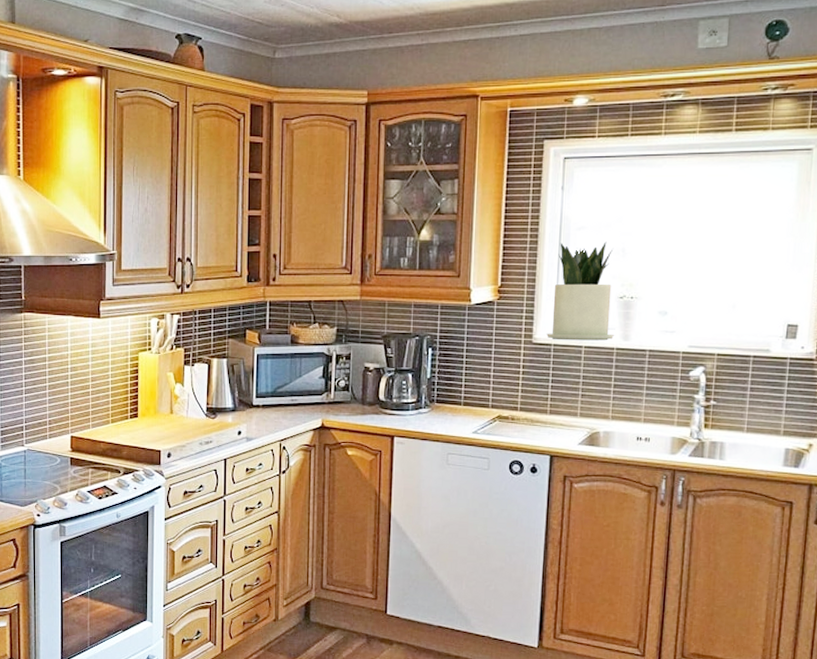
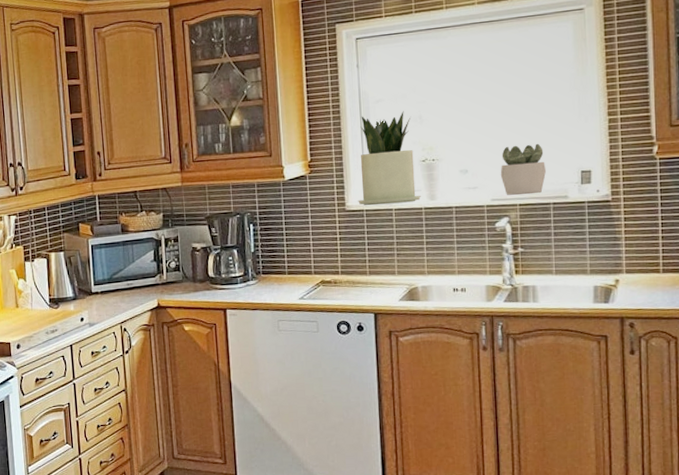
succulent plant: none [701,290,750,345] -> present [500,143,546,196]

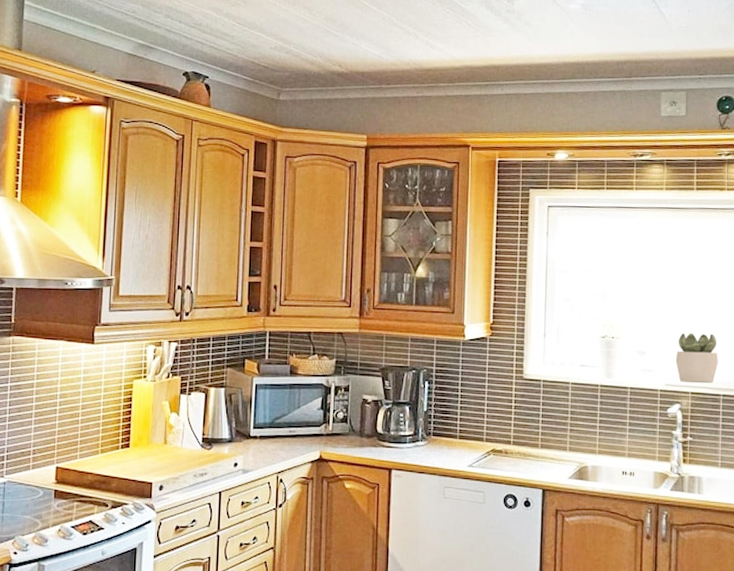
planter: present [358,111,422,206] -> none [536,284,599,378]

